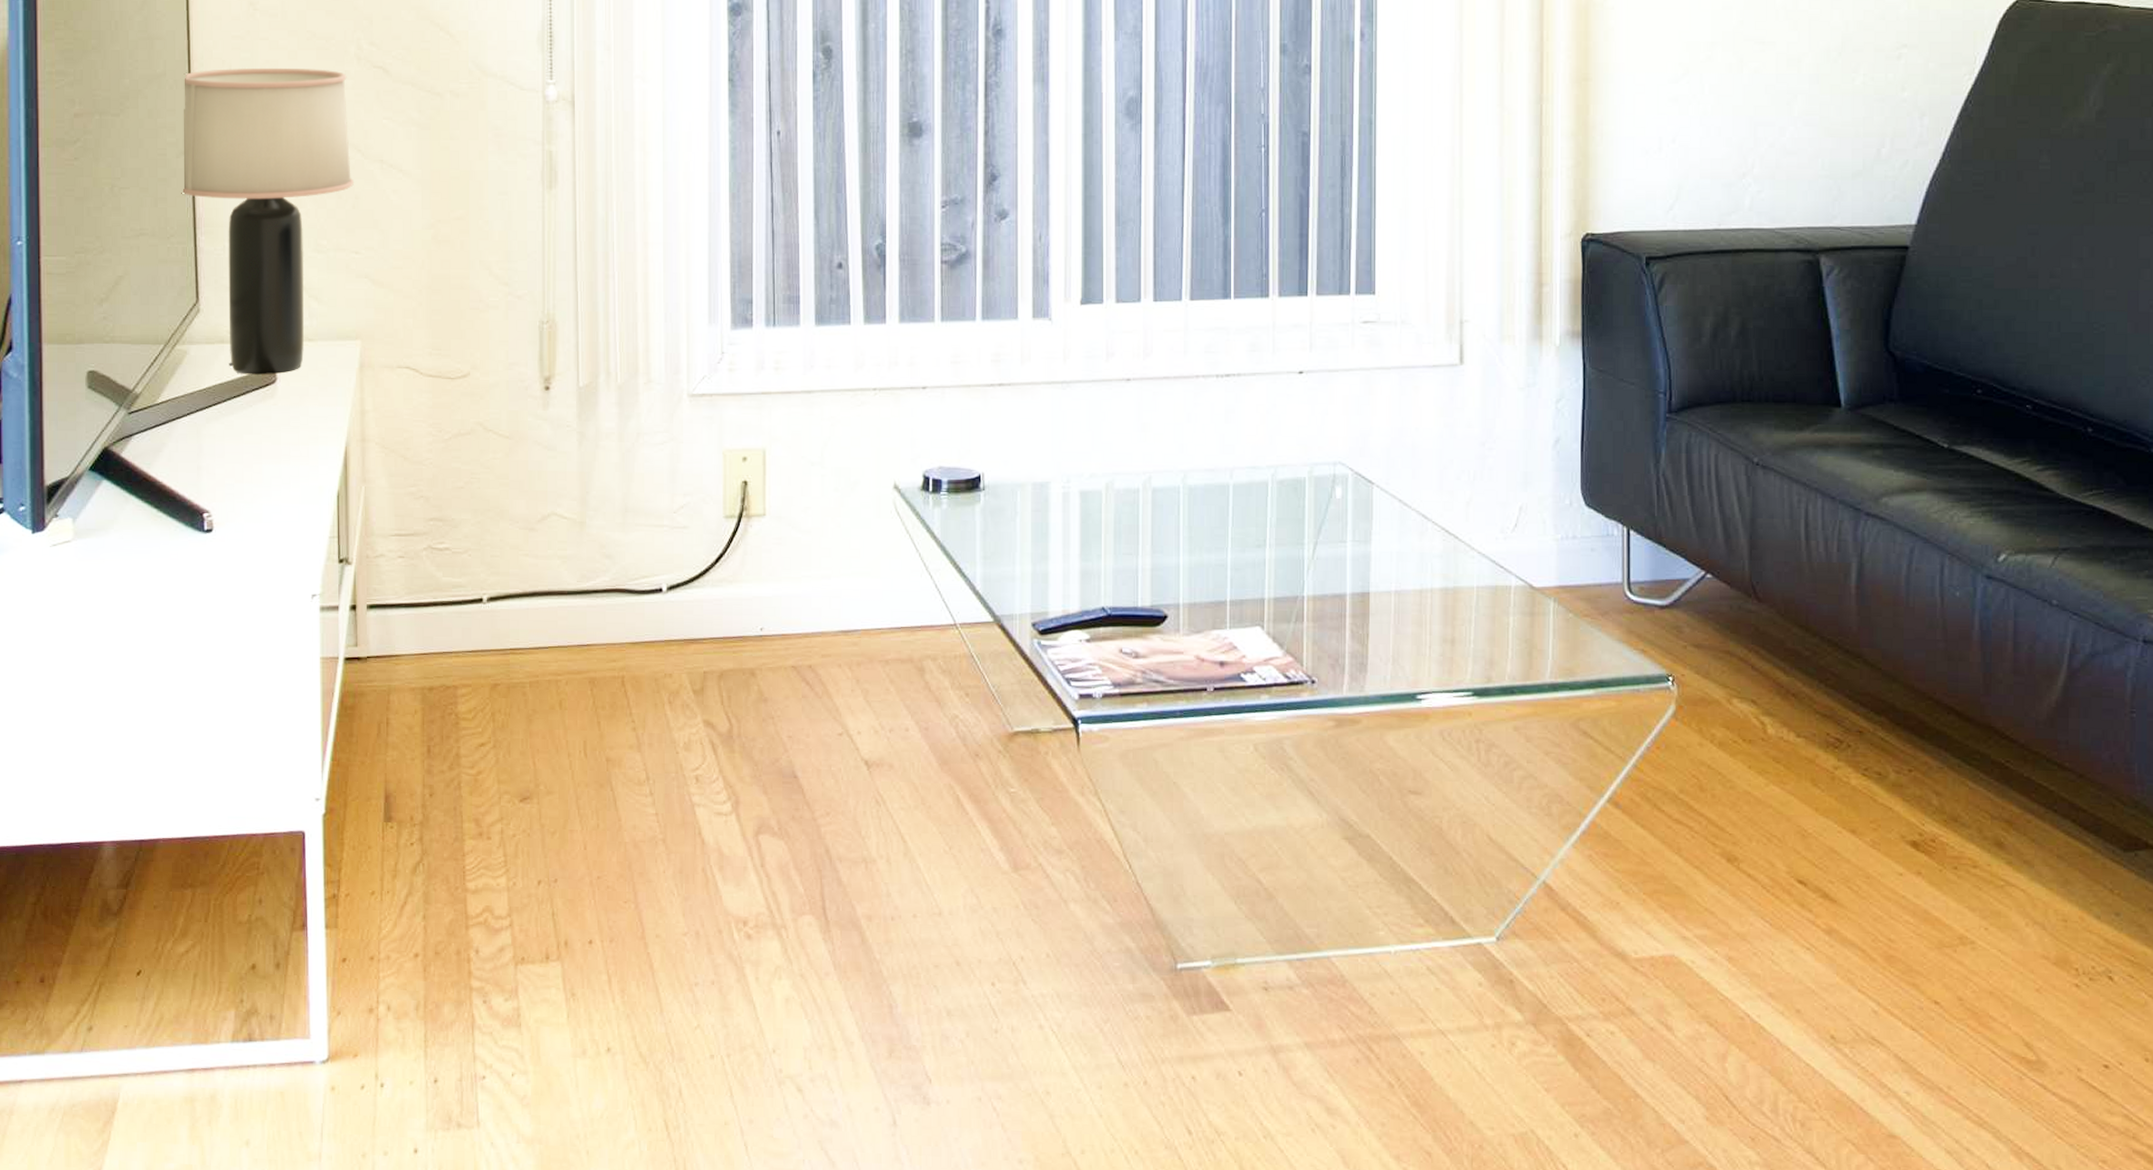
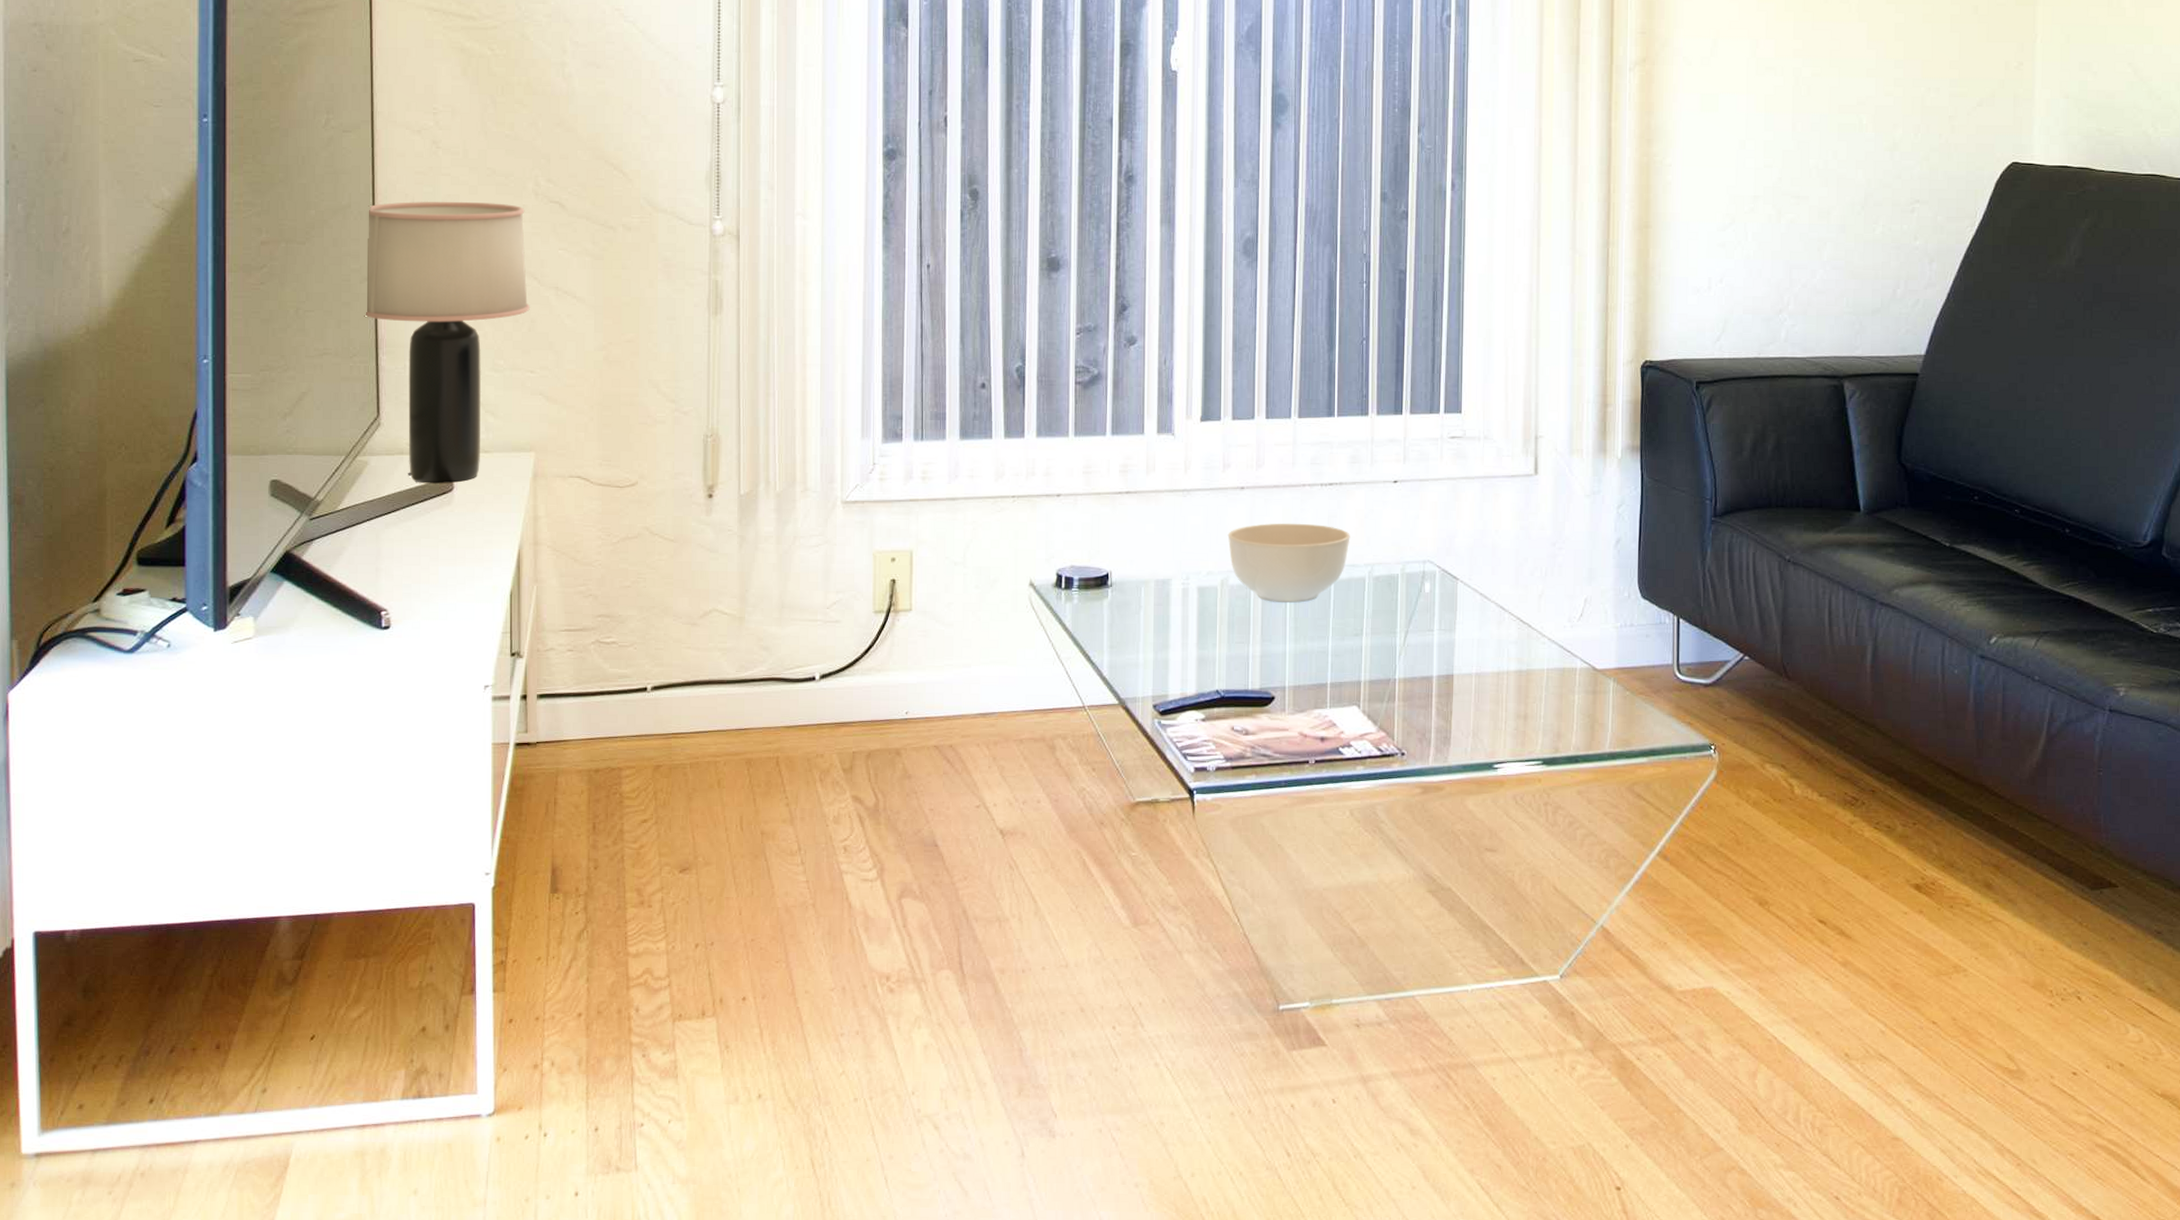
bowl: none [1112,419,1250,509] -> present [1227,523,1350,603]

